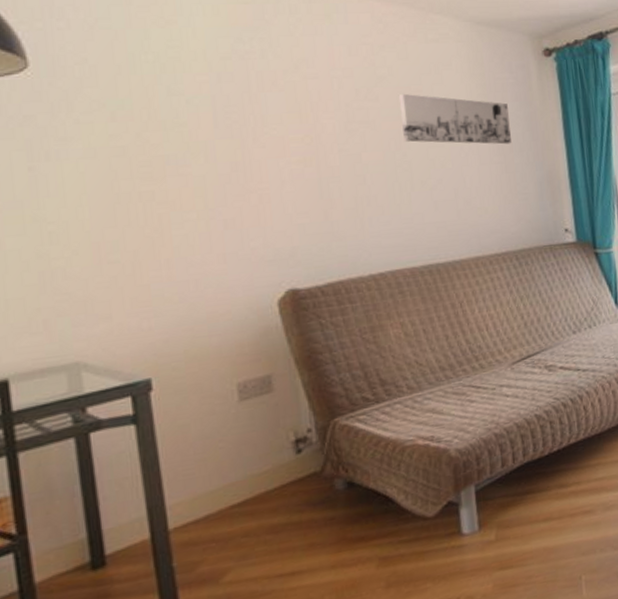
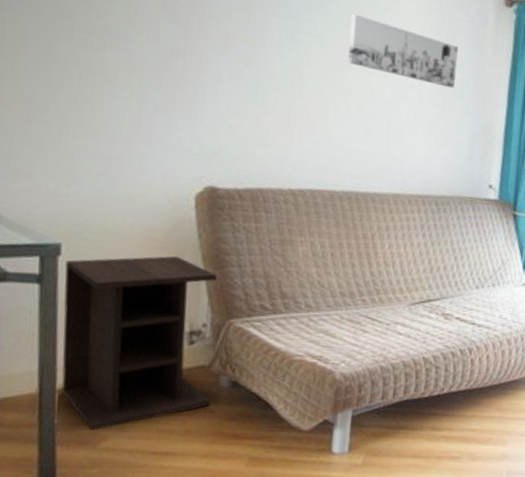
nightstand: none [158,366,329,566] -> present [61,255,218,431]

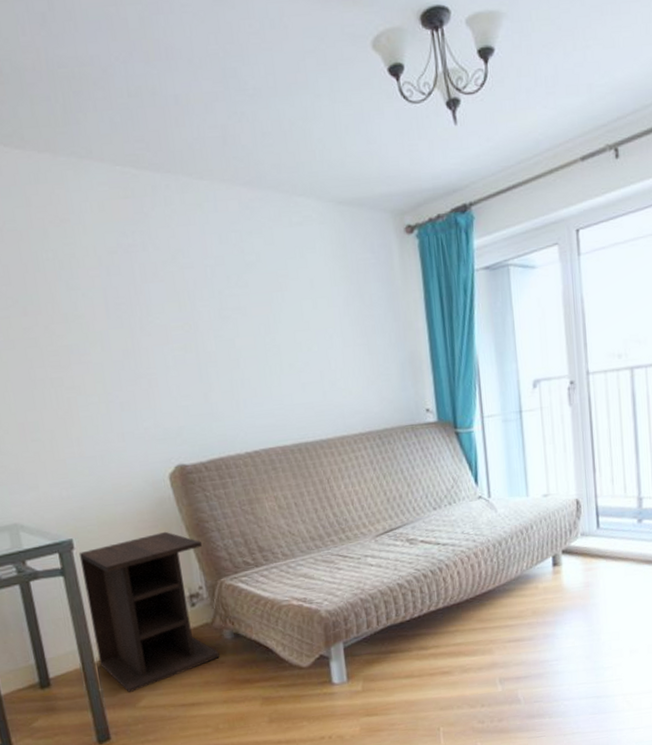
wall art: present [348,13,458,89] -> none [267,278,374,327]

